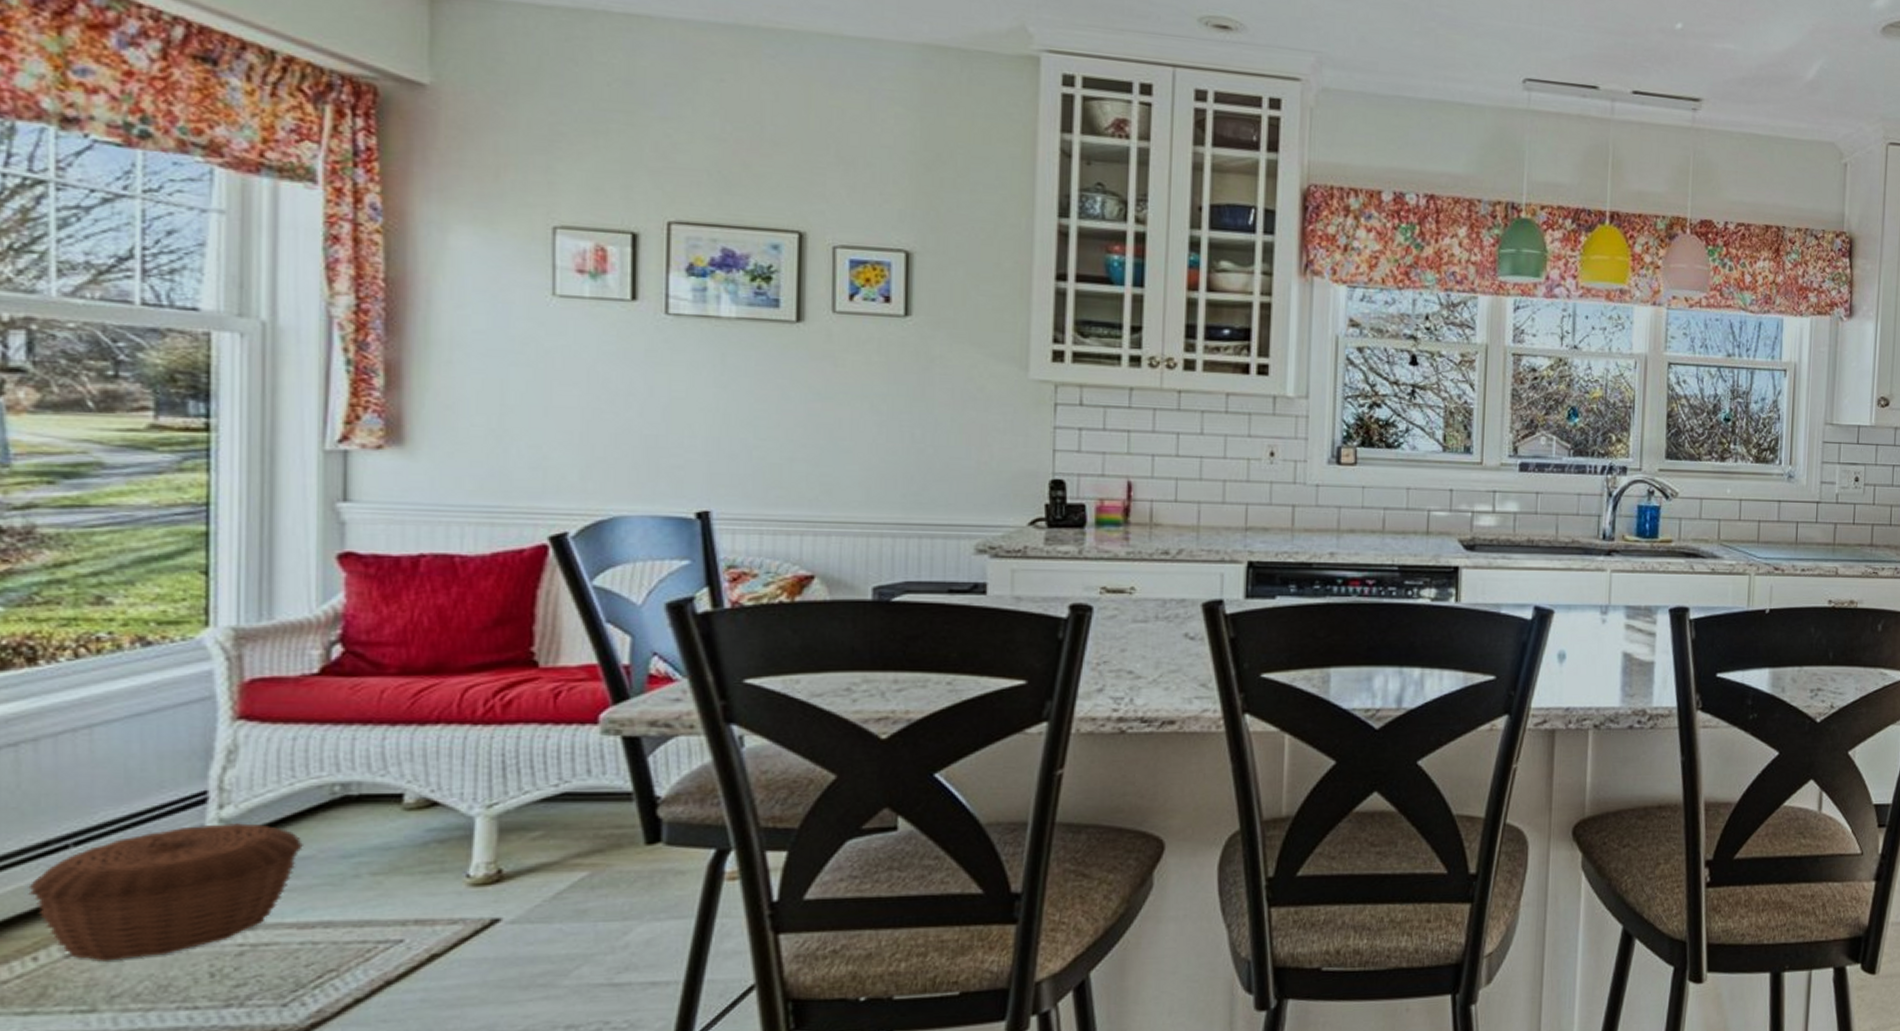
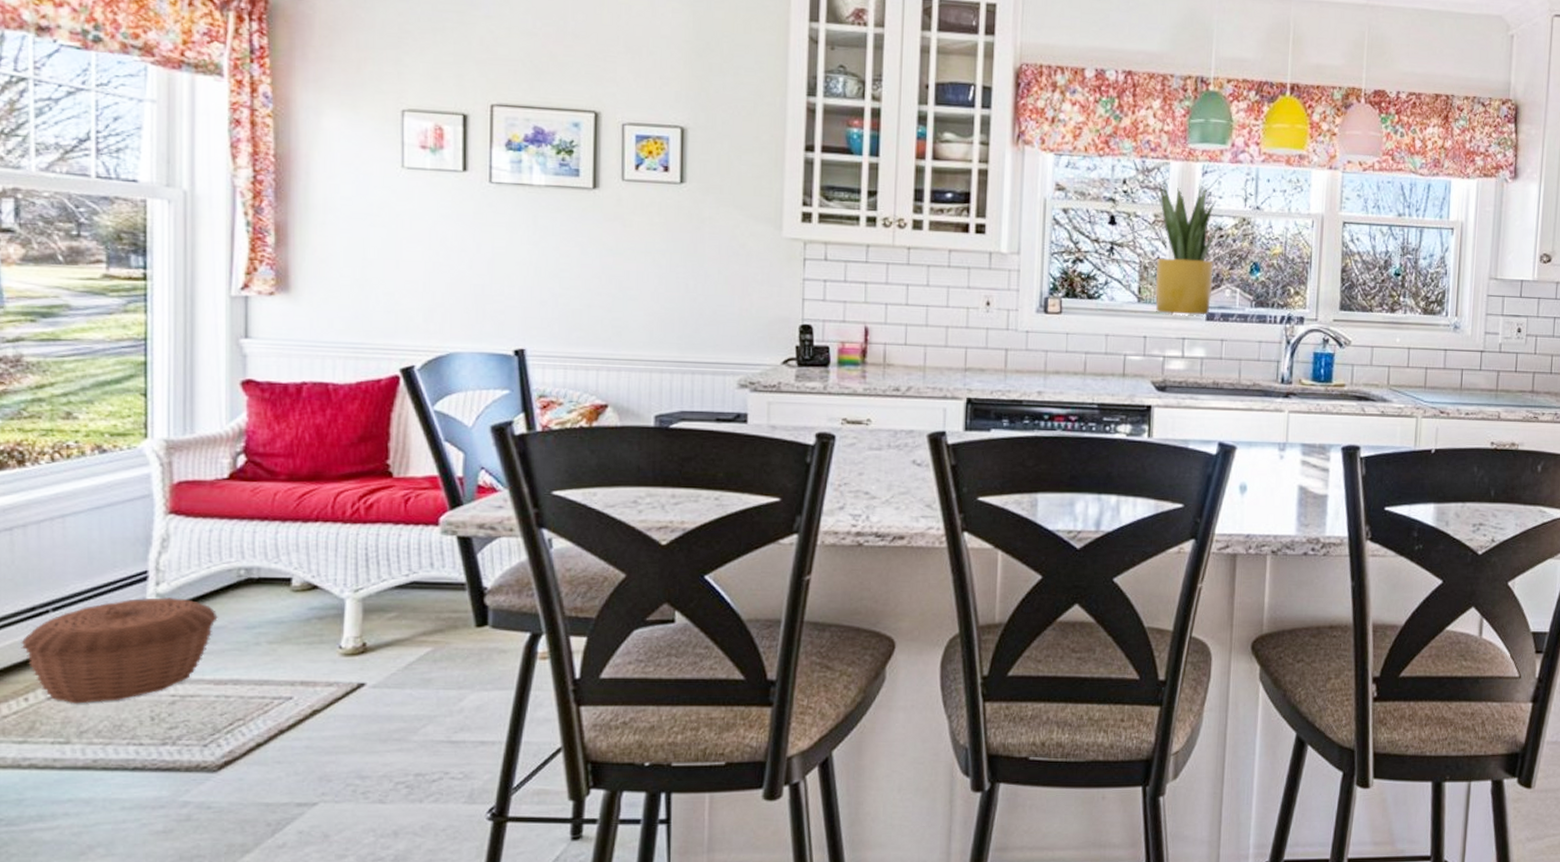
planter: none [1462,314,1540,466] -> present [1155,178,1225,316]

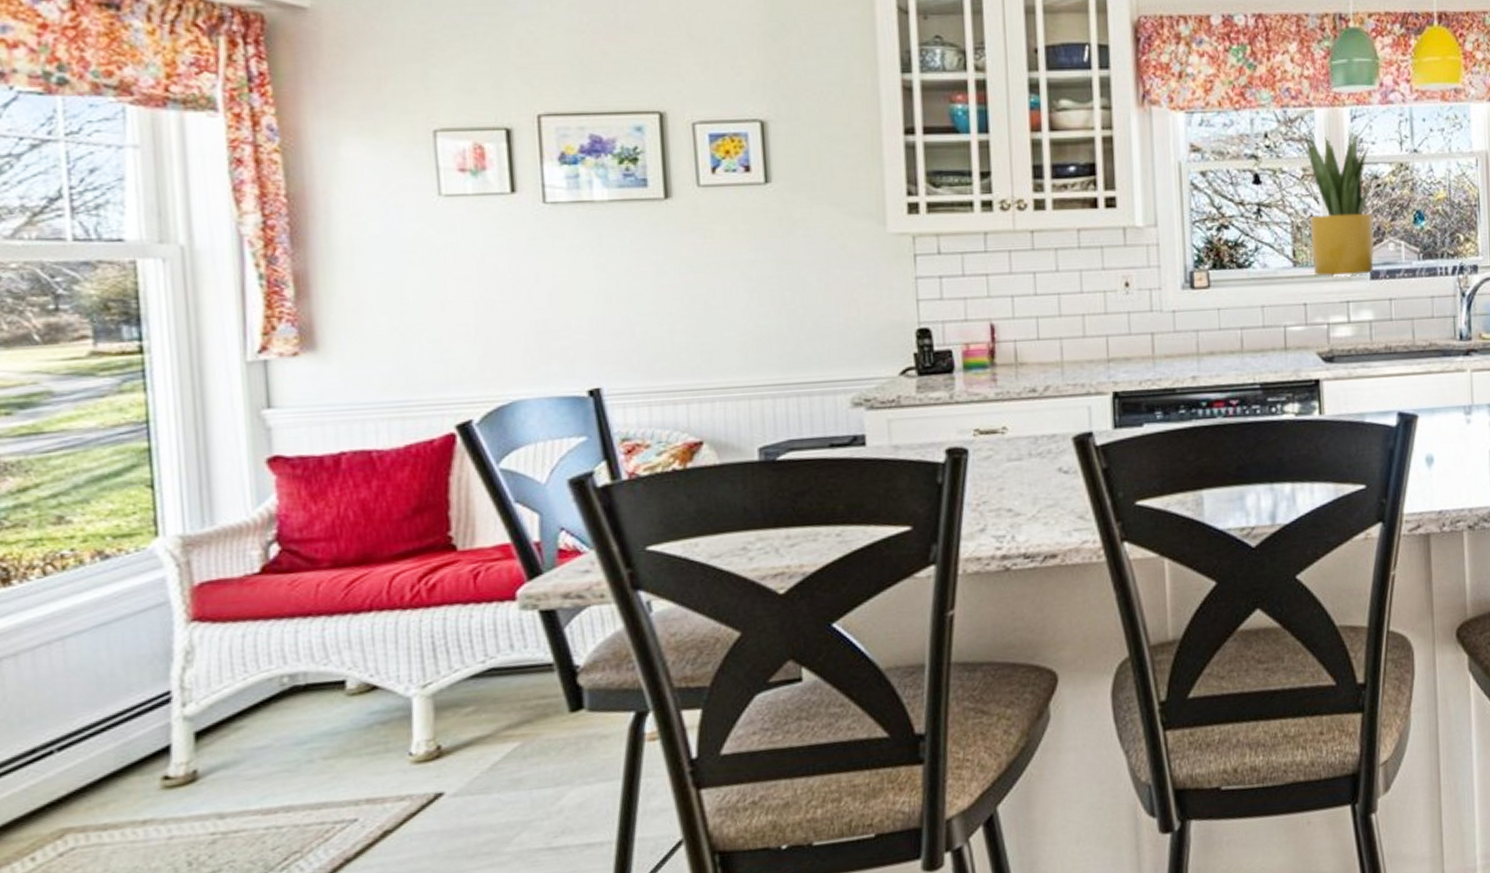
woven basket: present [21,597,218,704] -> none [21,718,260,858]

